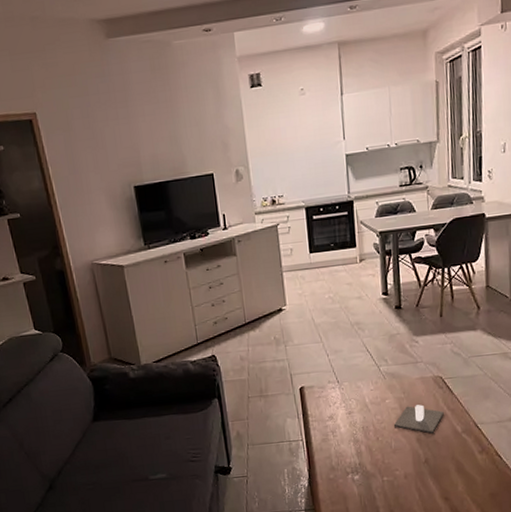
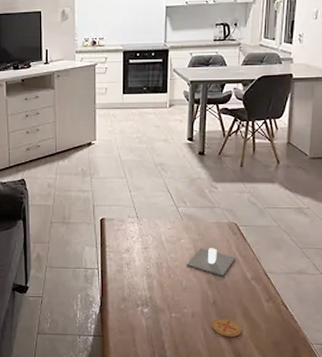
coaster: none [425,475,458,495] -> present [211,318,242,337]

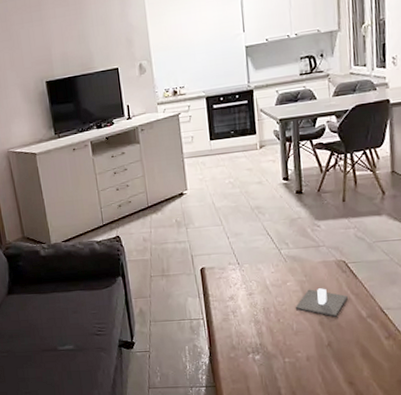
coaster: present [211,318,242,337] -> none [328,359,363,379]

